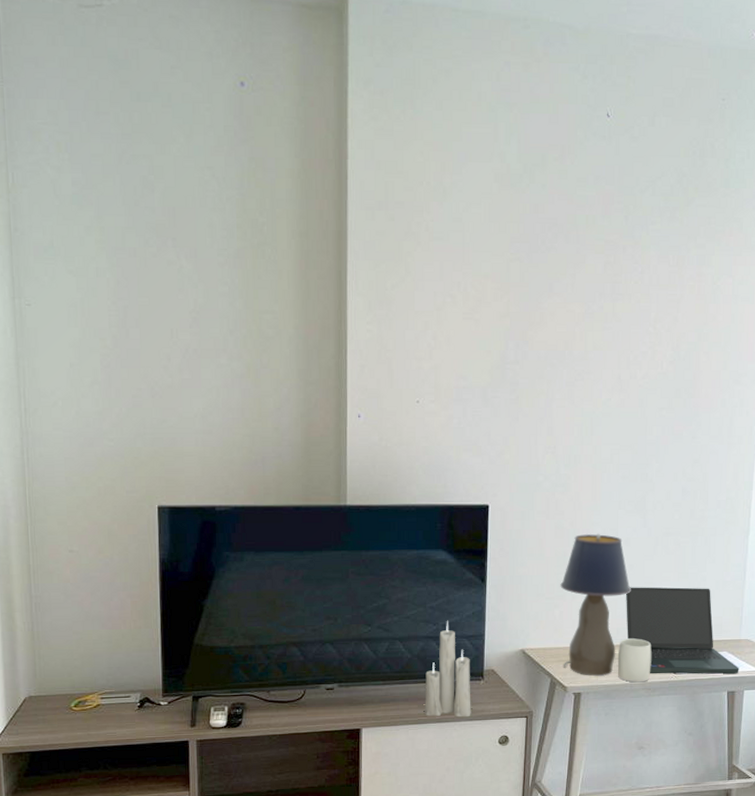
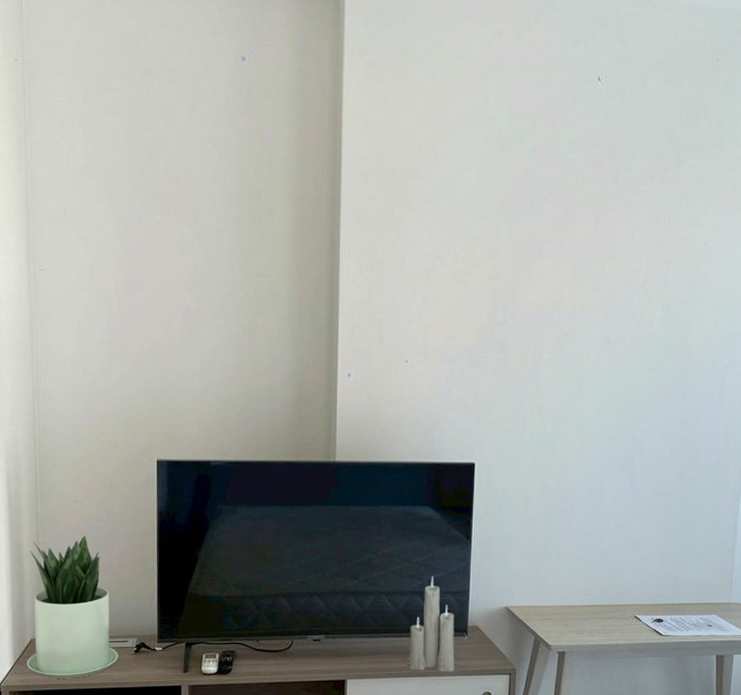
planter: none [20,586,120,738] -> present [26,535,118,679]
table lamp: present [560,533,632,676] -> none [545,493,618,635]
mug: present [617,638,652,683] -> none [602,599,638,643]
laptop: present [626,587,739,674] -> none [612,547,729,637]

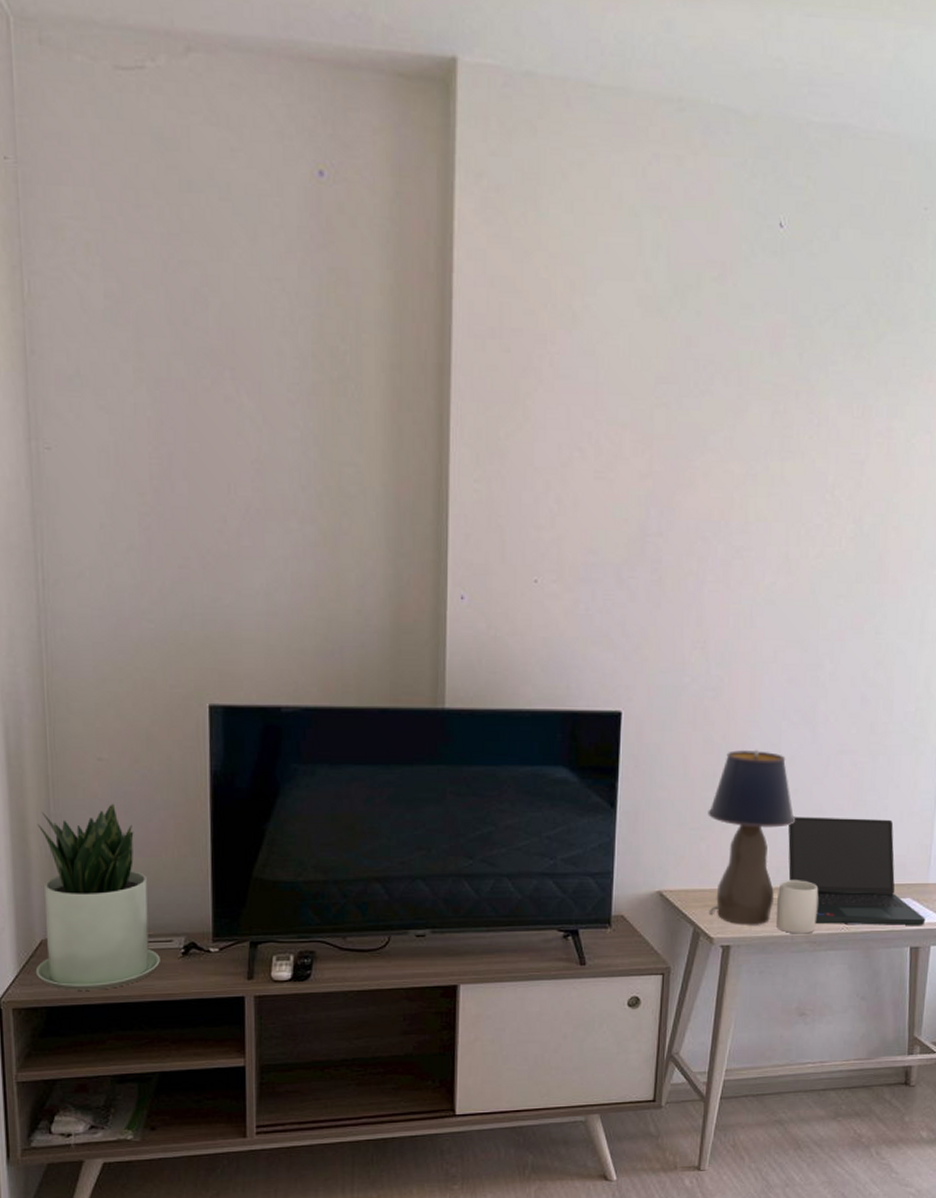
candle: present [407,576,455,672] -> none [536,853,595,973]
table lamp: none [545,493,618,635] -> present [708,749,796,925]
mug: none [602,599,638,643] -> present [775,880,819,934]
laptop: none [612,547,729,637] -> present [788,817,926,925]

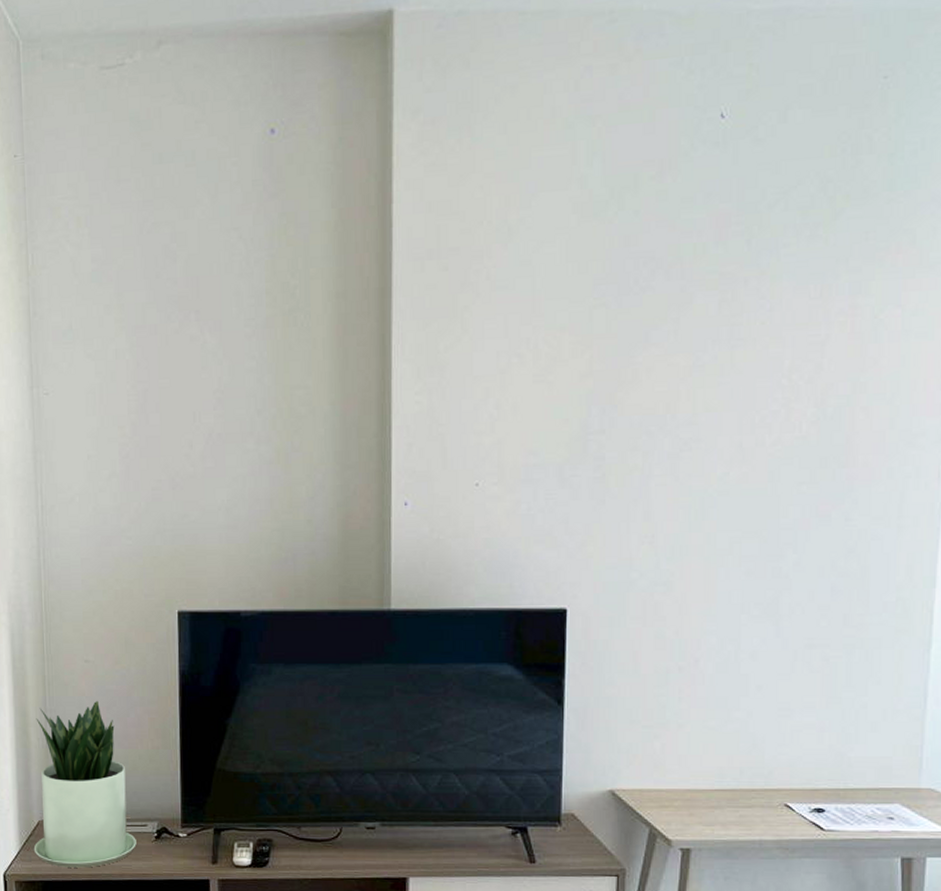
table lamp: present [708,749,796,925] -> none [661,644,760,828]
mug: present [775,880,819,934] -> none [741,781,789,840]
laptop: present [788,817,926,925] -> none [752,714,919,834]

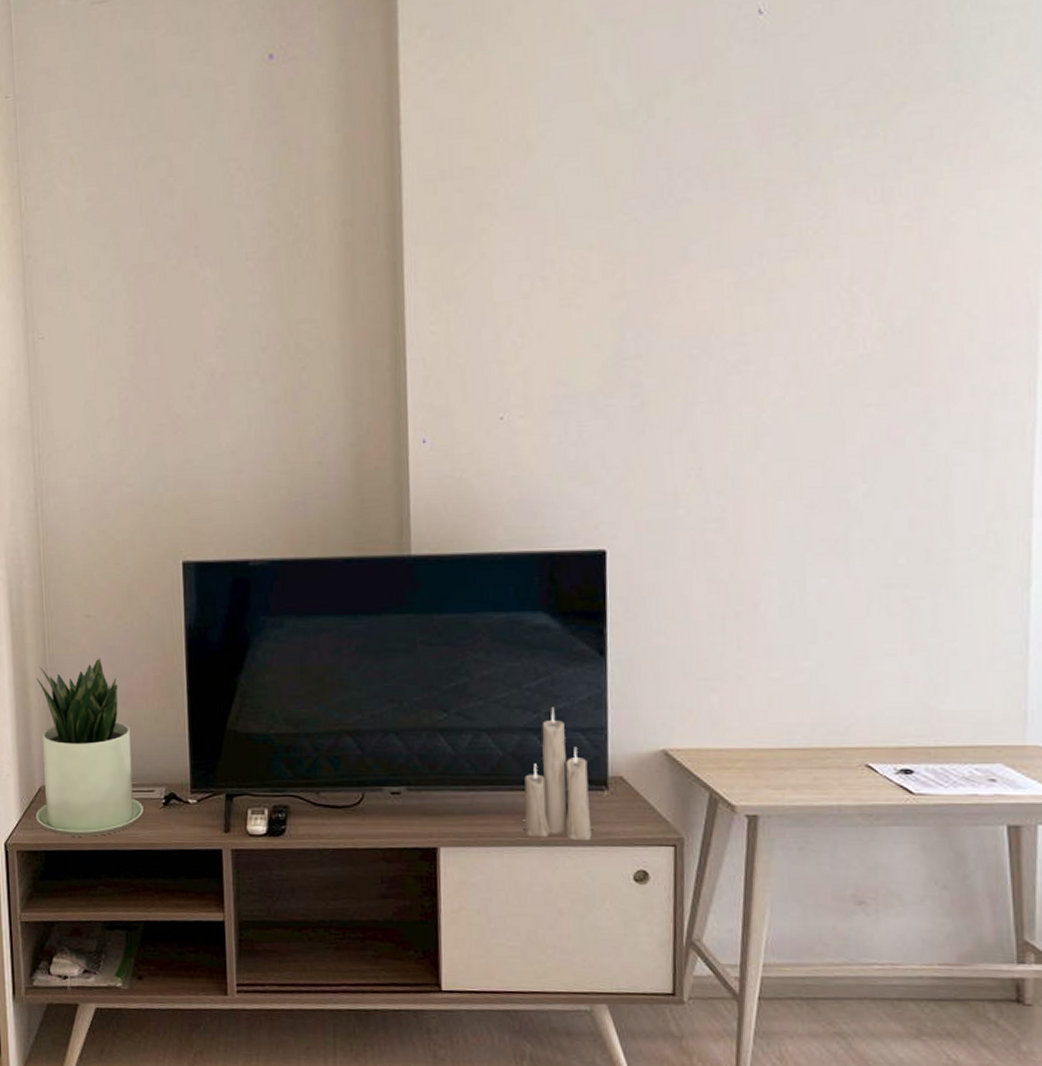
candle: none [484,750,545,872] -> present [523,706,592,841]

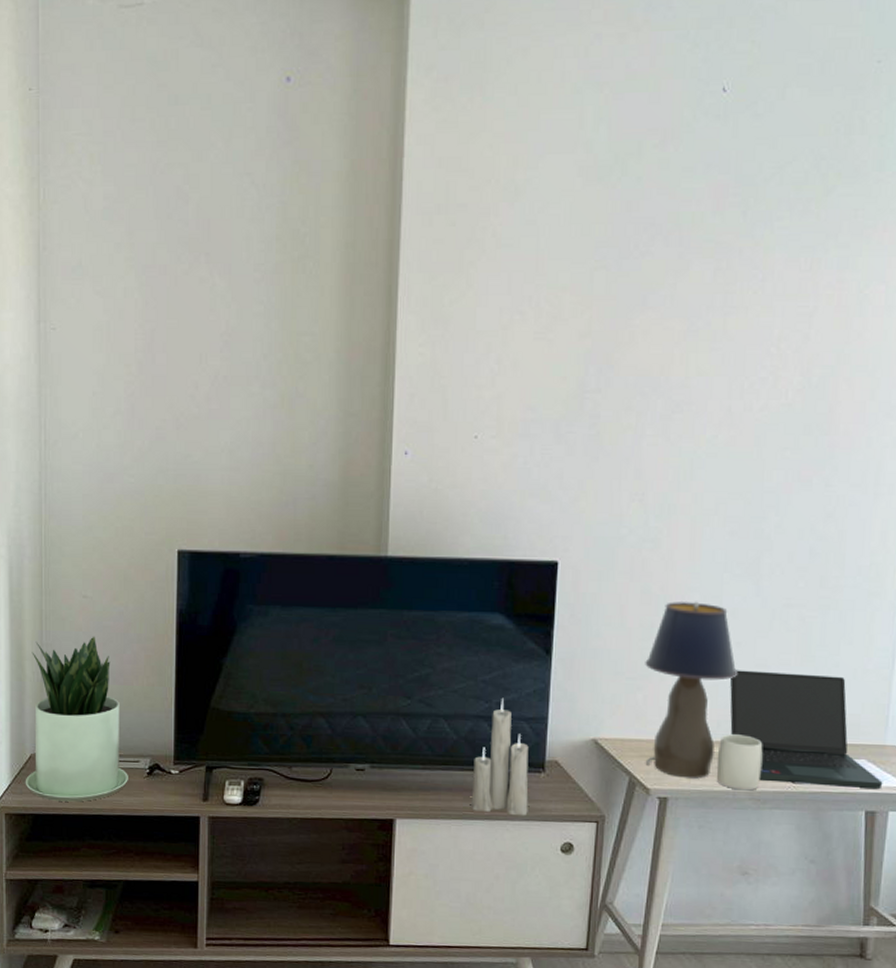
table lamp: none [718,586,833,792] -> present [645,601,738,778]
mug: none [814,739,872,805] -> present [716,734,763,791]
laptop: none [824,664,1027,798] -> present [730,670,883,789]

